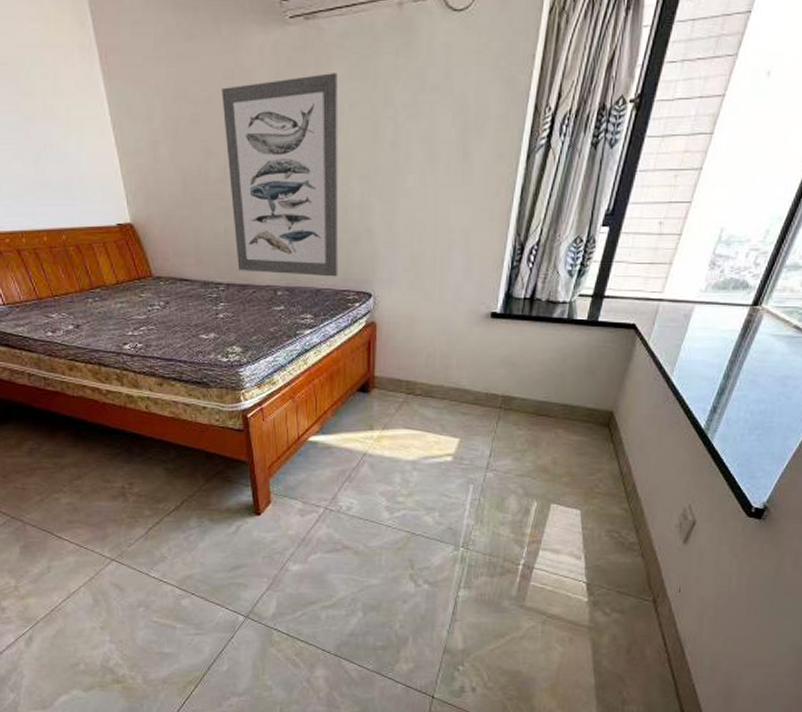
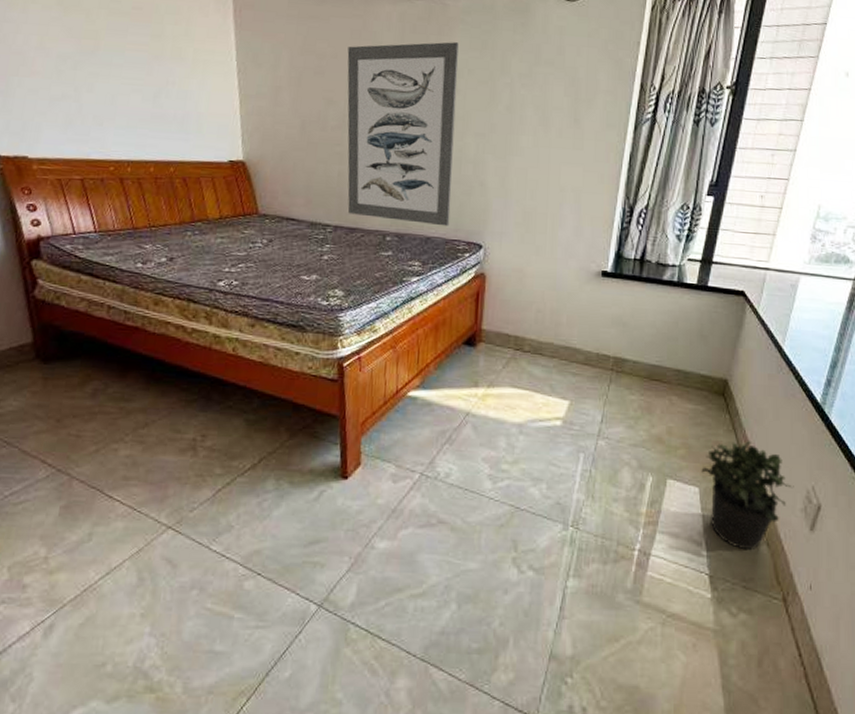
potted plant: none [583,467,672,562] -> present [701,441,794,551]

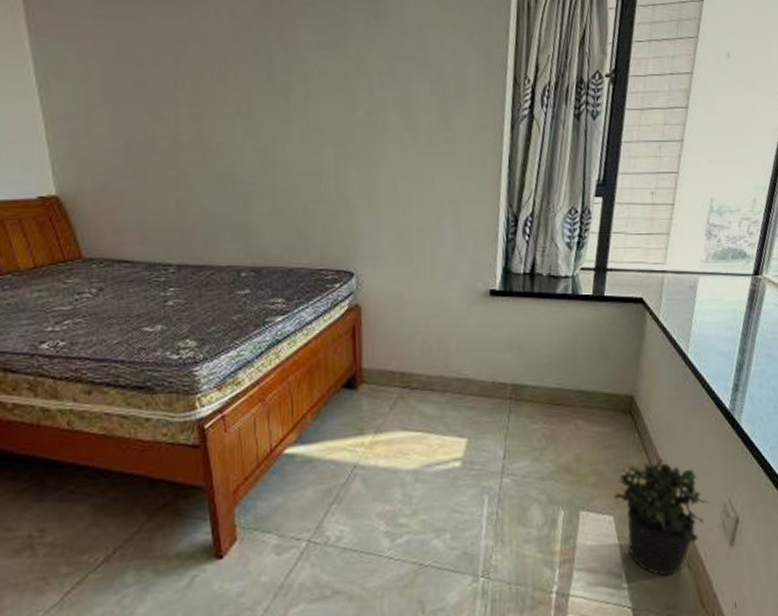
wall art: present [347,42,459,227] -> none [173,39,314,255]

